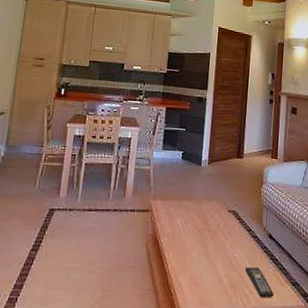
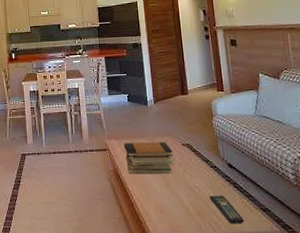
book stack: none [168,205,218,242] -> present [123,142,174,174]

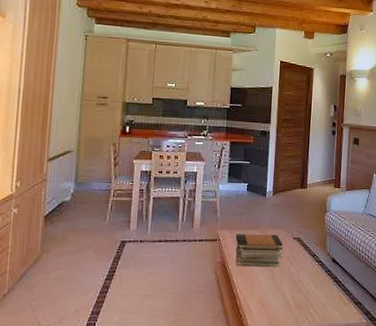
remote control: present [209,195,245,224] -> none [310,289,338,317]

